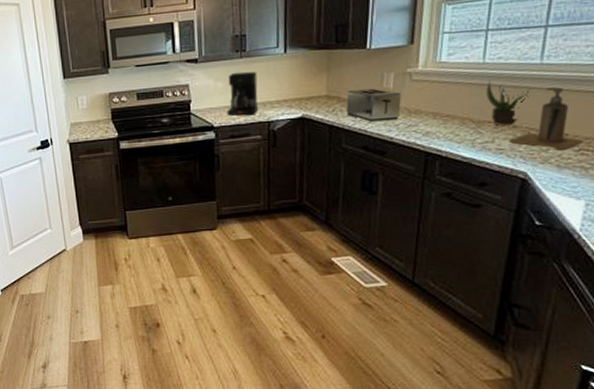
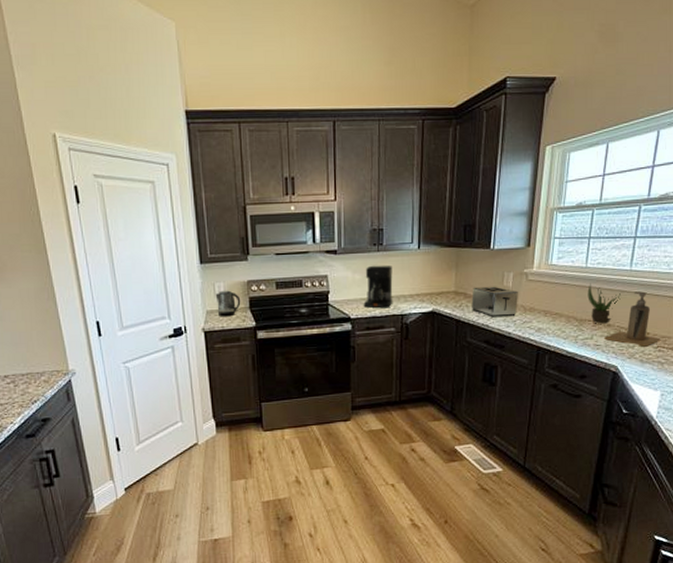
kettle: none [78,103,103,129] -> present [215,290,241,317]

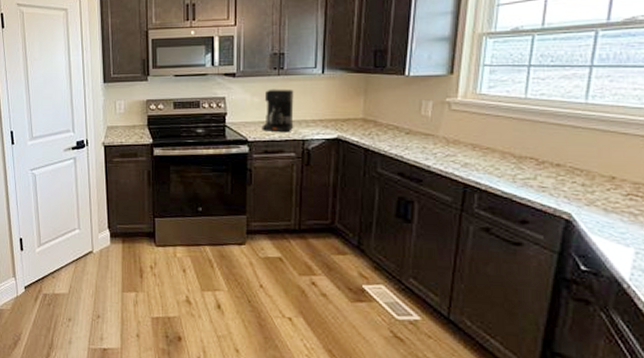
kettle: present [215,290,241,317] -> none [116,108,140,133]
toaster: present [471,286,518,318] -> none [383,115,439,149]
potted plant: present [587,283,621,324] -> none [528,115,573,163]
soap dispenser: present [604,291,661,347] -> none [552,128,633,193]

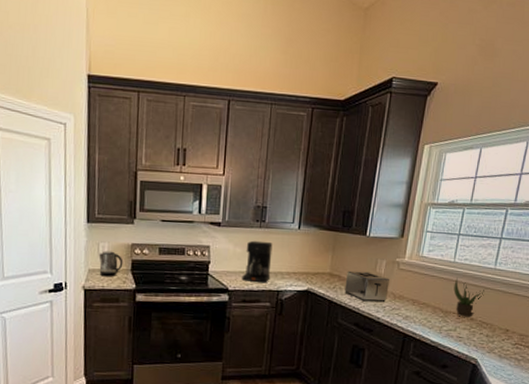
kettle: none [116,108,140,133] -> present [99,251,123,277]
toaster: none [383,115,439,149] -> present [345,270,389,303]
potted plant: none [528,115,573,163] -> present [453,277,484,318]

